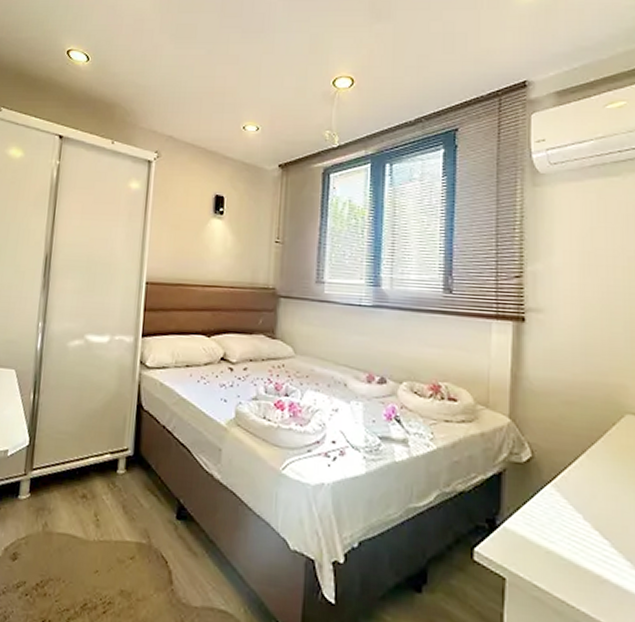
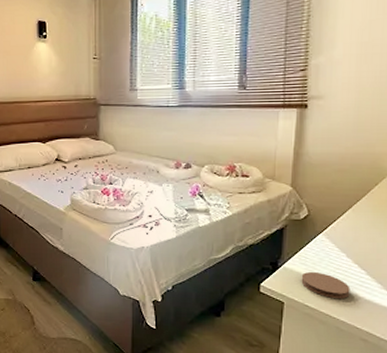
coaster: none [526,536,592,580] -> present [301,271,351,299]

